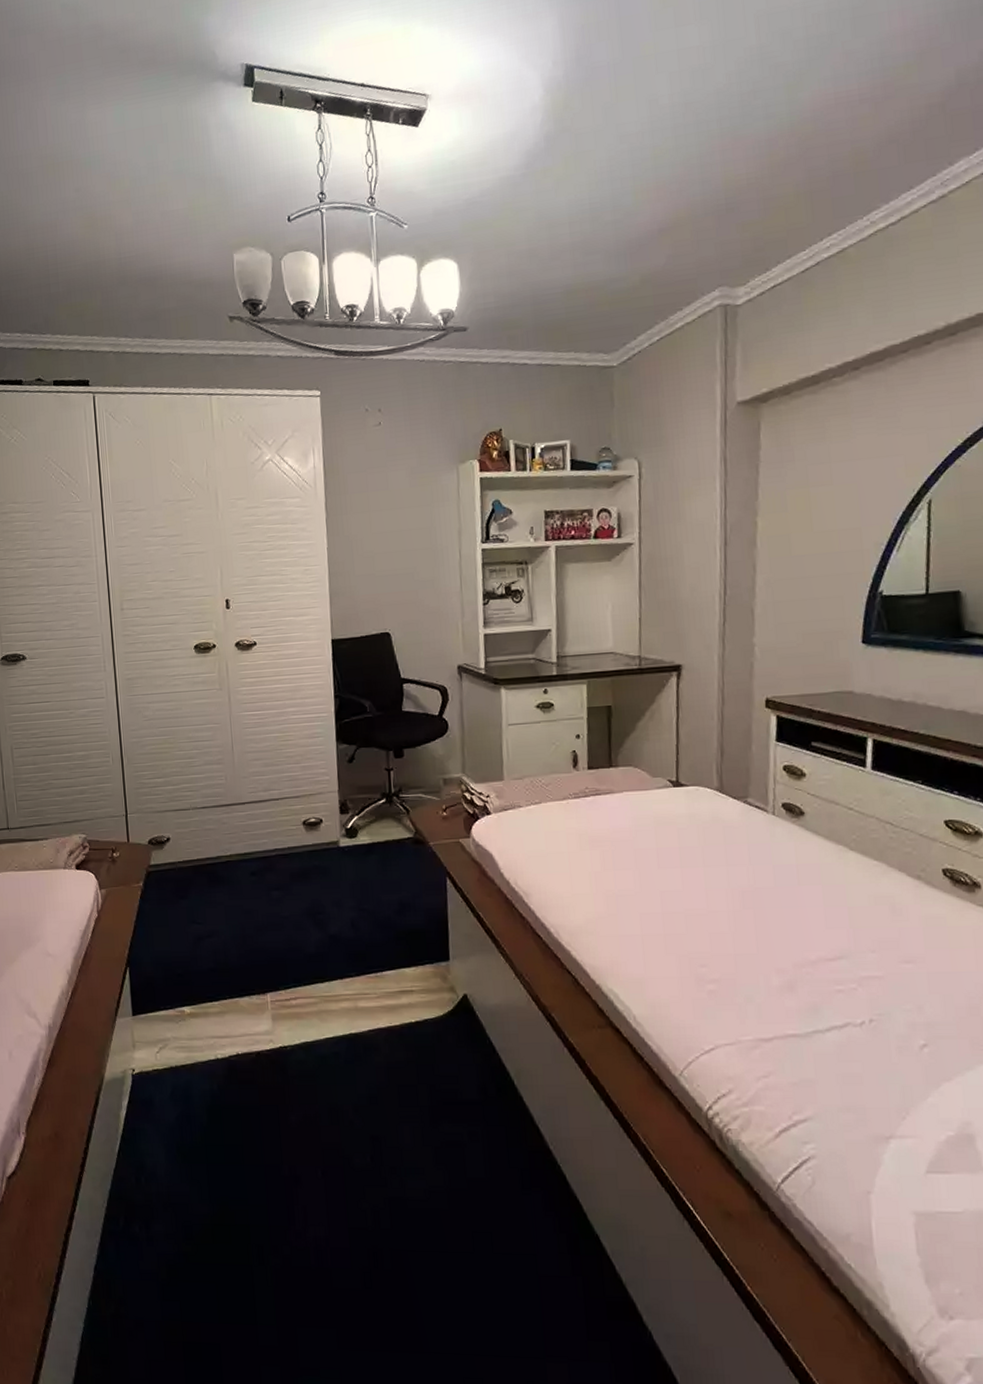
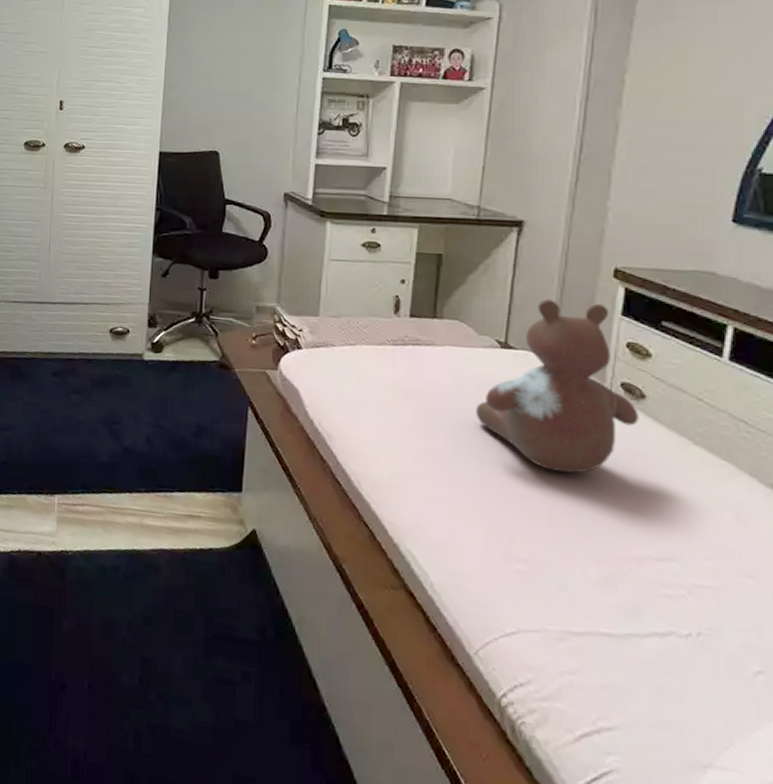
stuffed bear: none [657,734,801,894] -> present [476,299,639,474]

